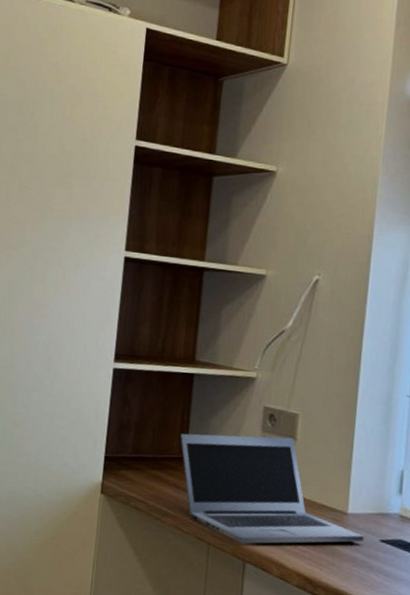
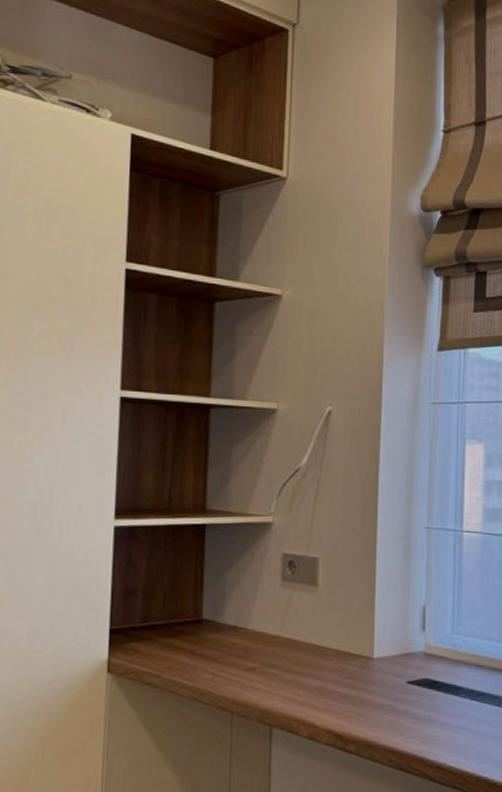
laptop: present [180,433,364,544] -> none [194,584,391,708]

